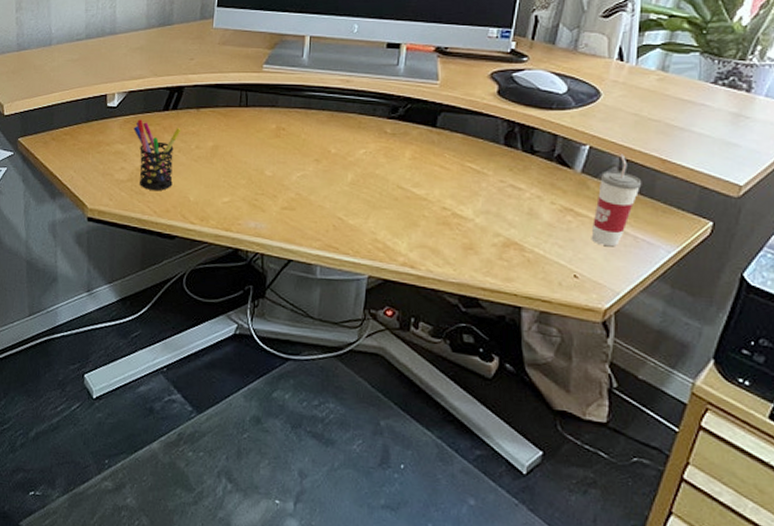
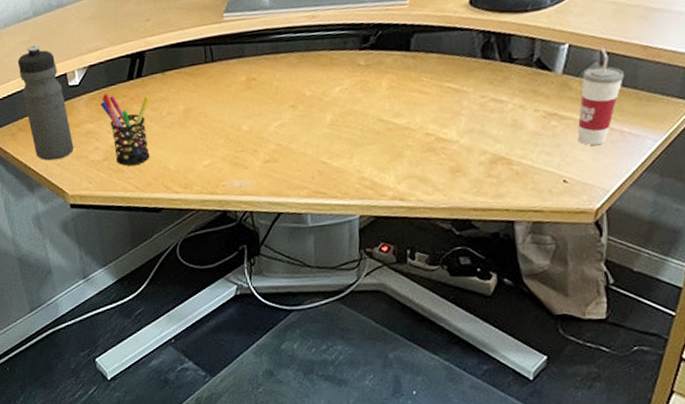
water bottle: none [61,65,102,173] -> present [17,45,74,161]

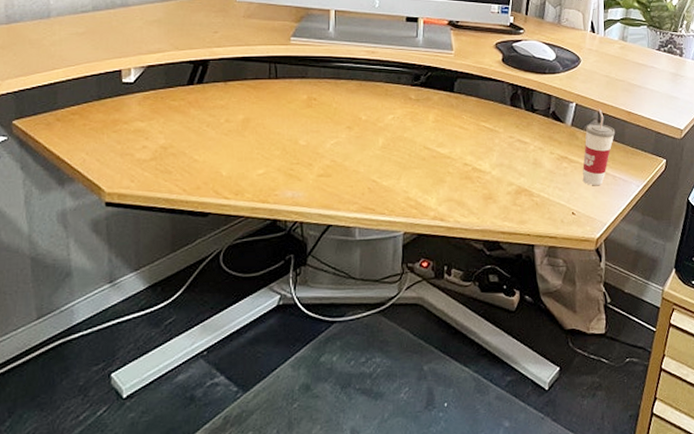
water bottle: present [17,45,74,161] -> none [66,39,119,155]
pen holder: present [100,93,150,166] -> none [155,95,209,168]

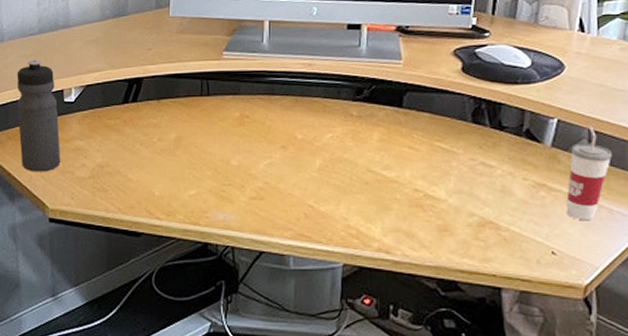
water bottle: none [66,39,119,155] -> present [17,60,61,172]

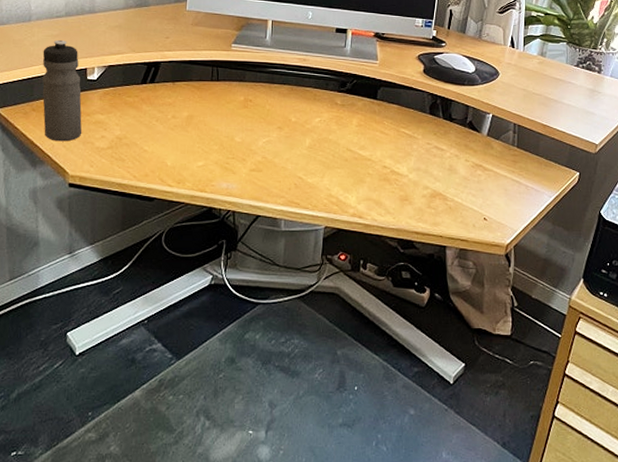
cup: present [566,125,613,221] -> none [495,120,530,194]

